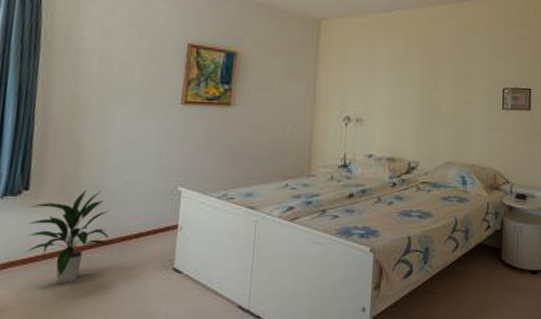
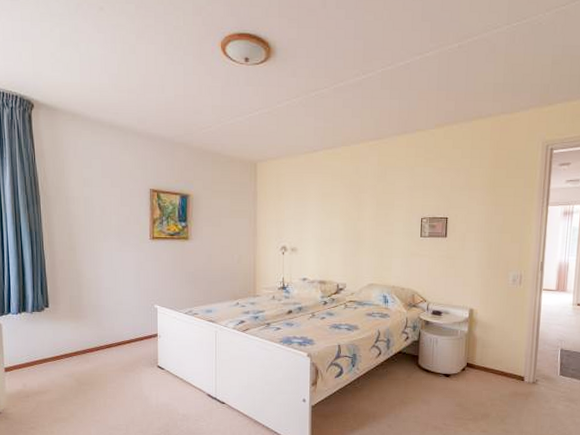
indoor plant: present [26,189,110,284] -> none [51,307,109,375]

